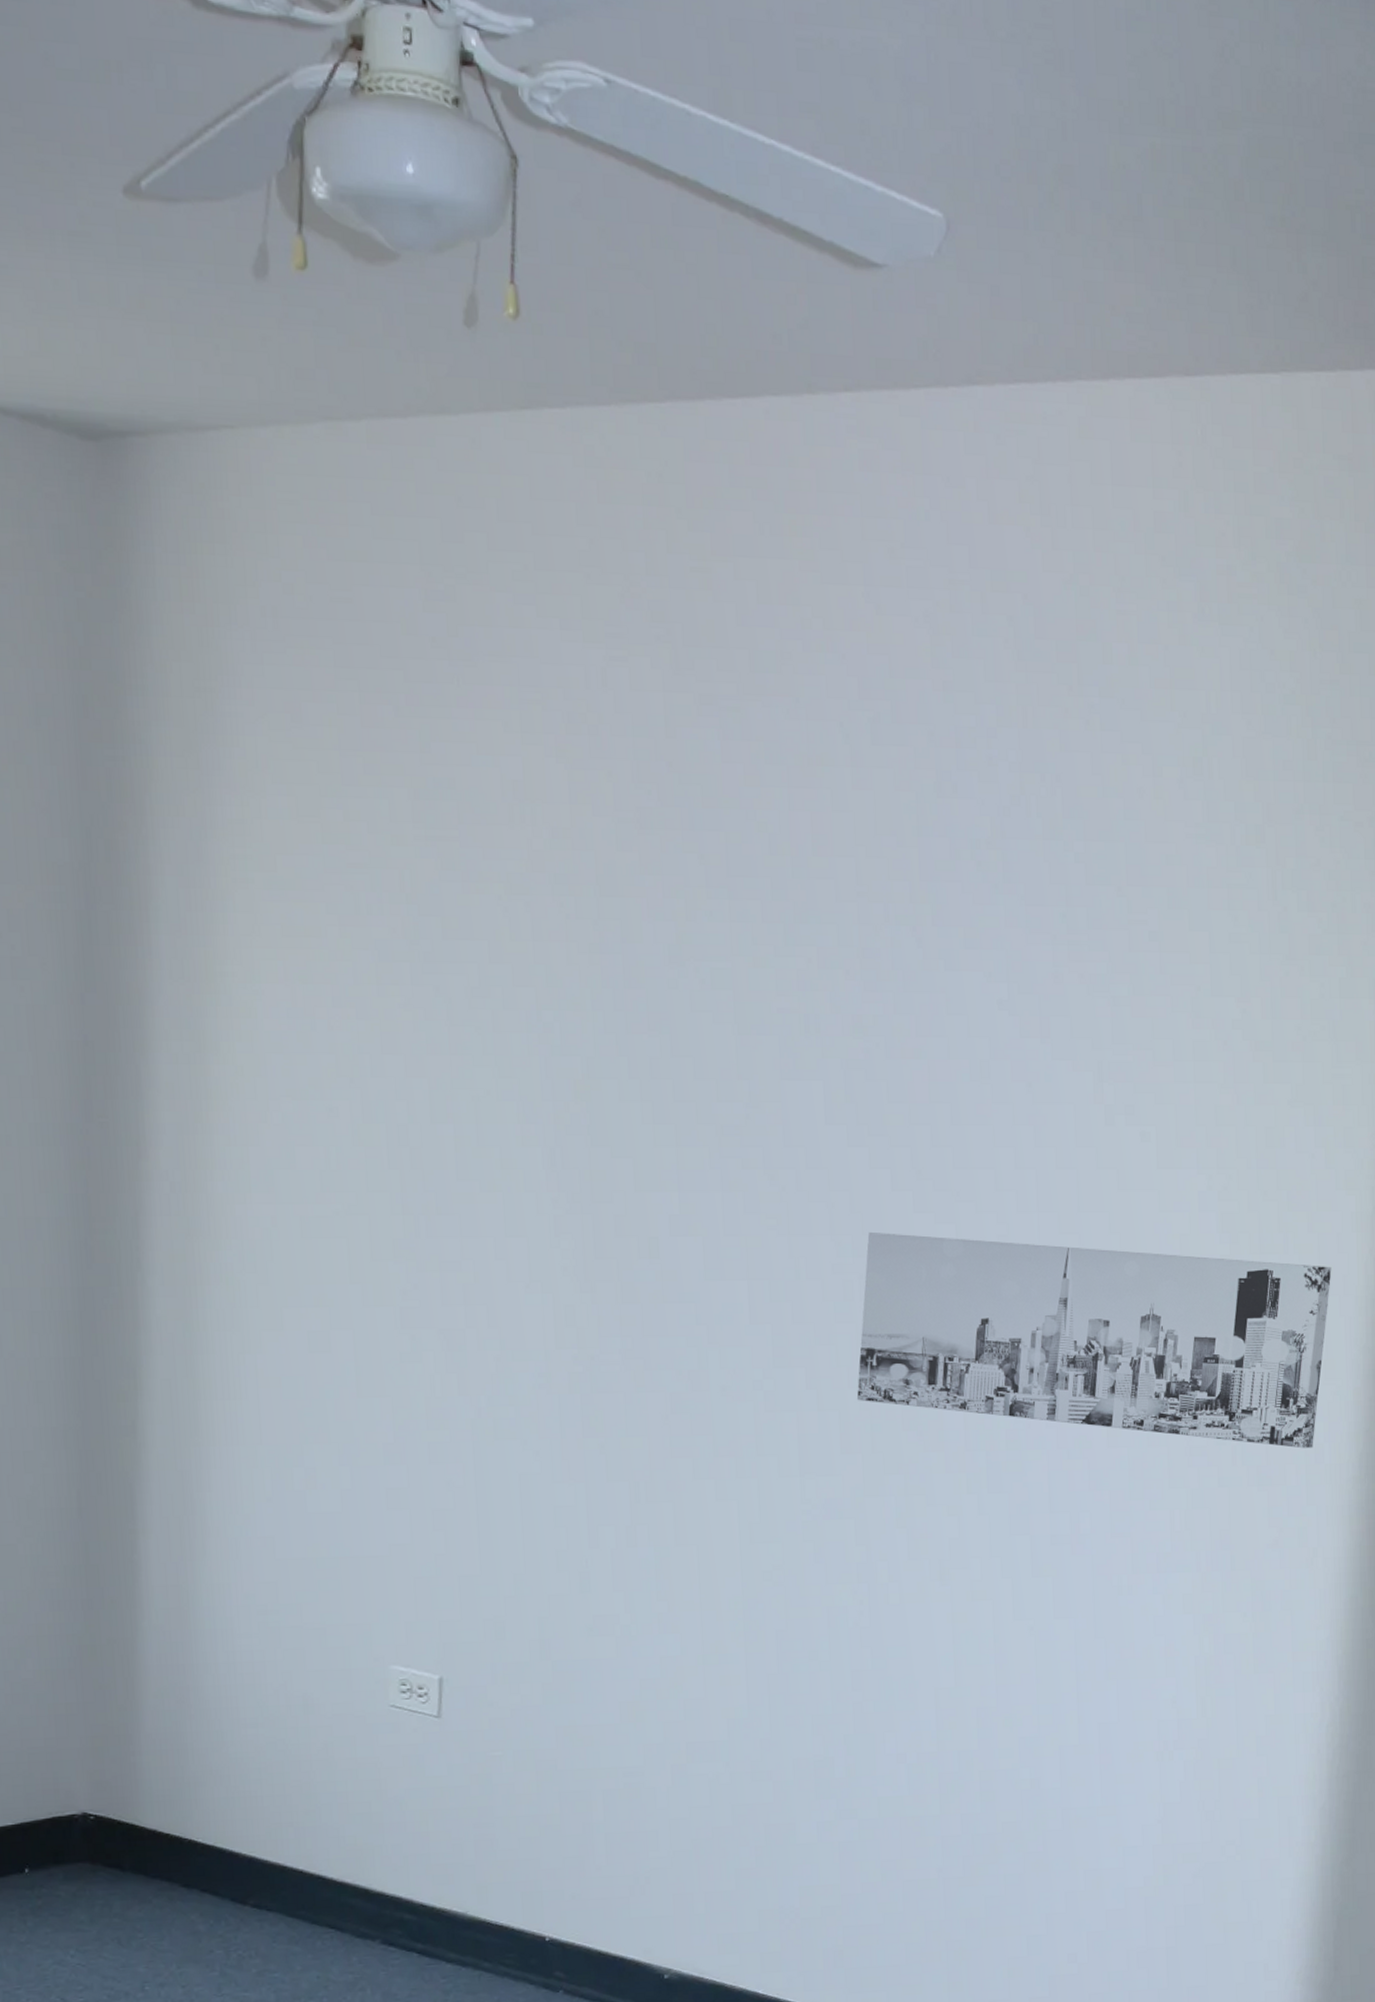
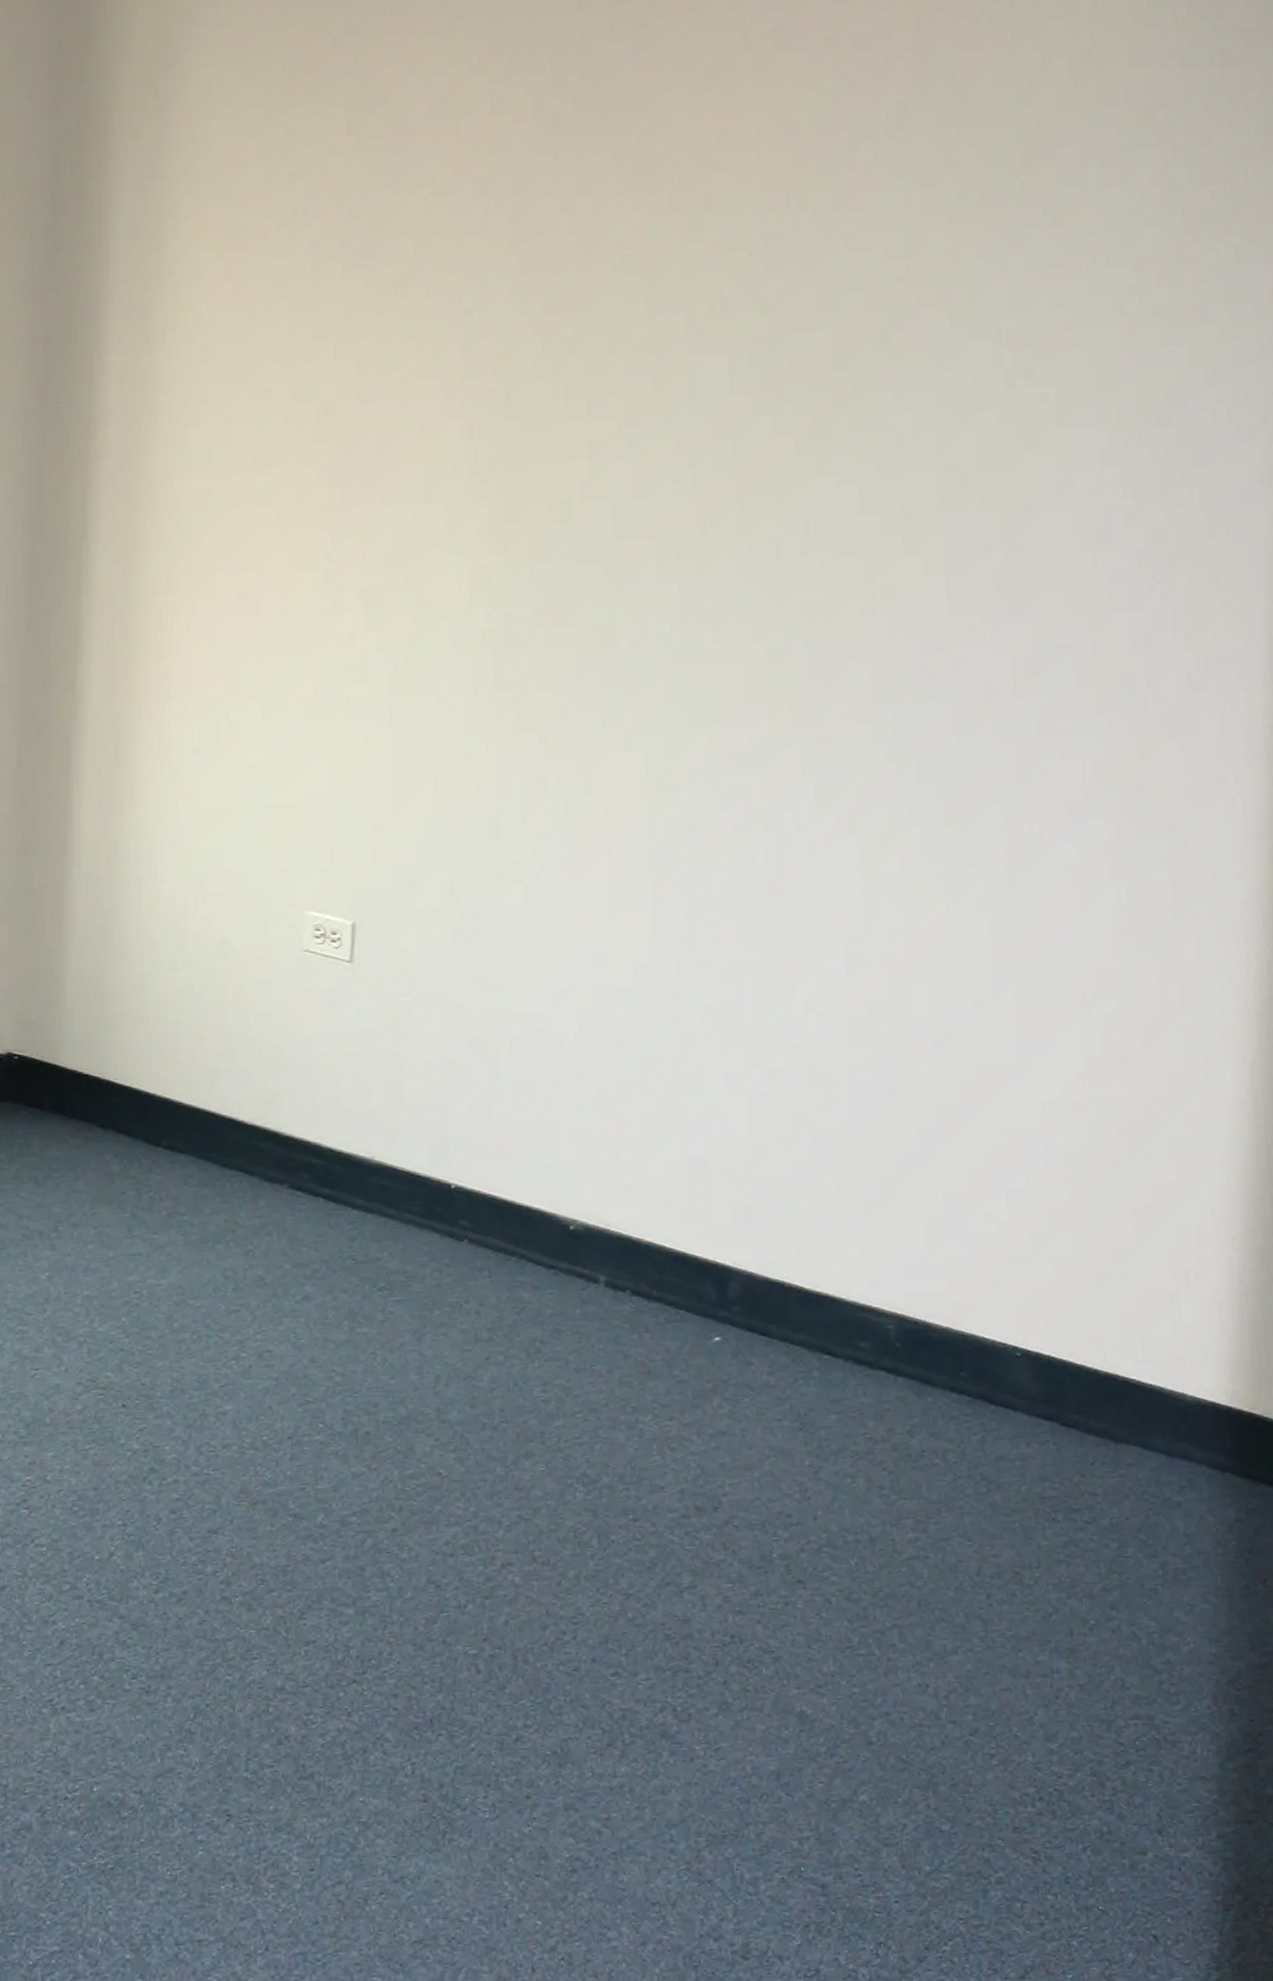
wall art: present [856,1231,1332,1449] -> none [762,492,1239,697]

